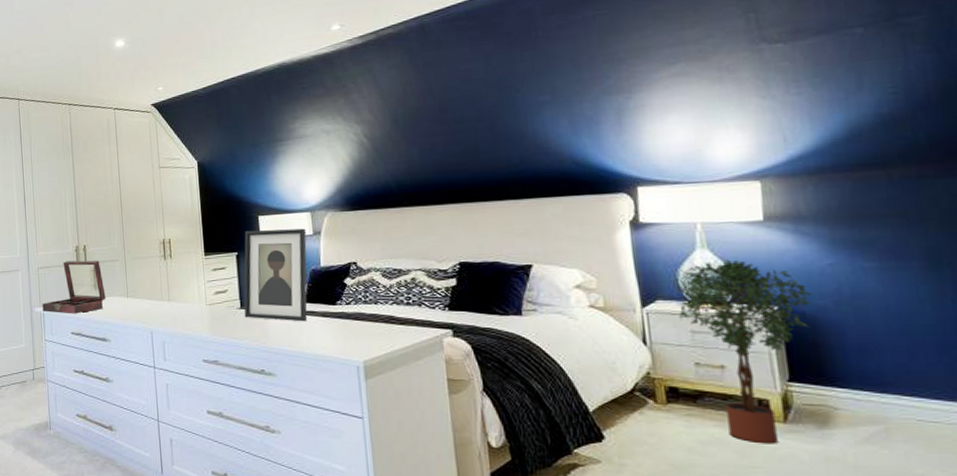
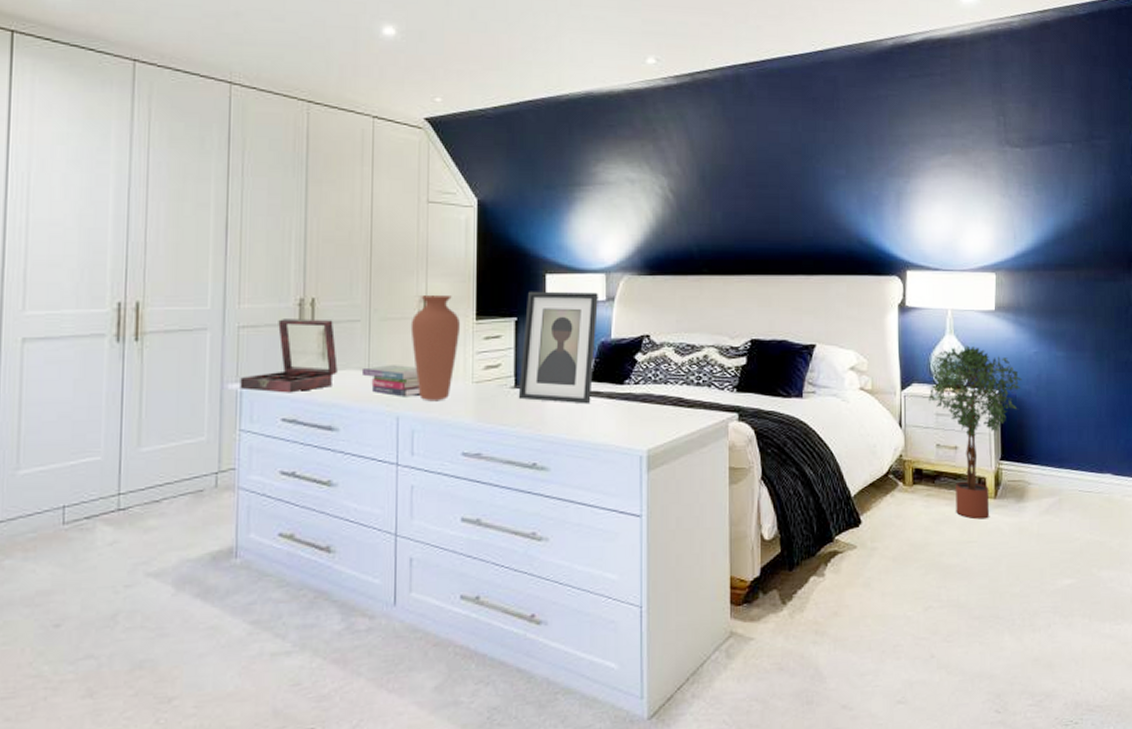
books: none [122,292,167,317] -> present [361,365,421,398]
vase: none [155,238,193,320] -> present [410,296,460,402]

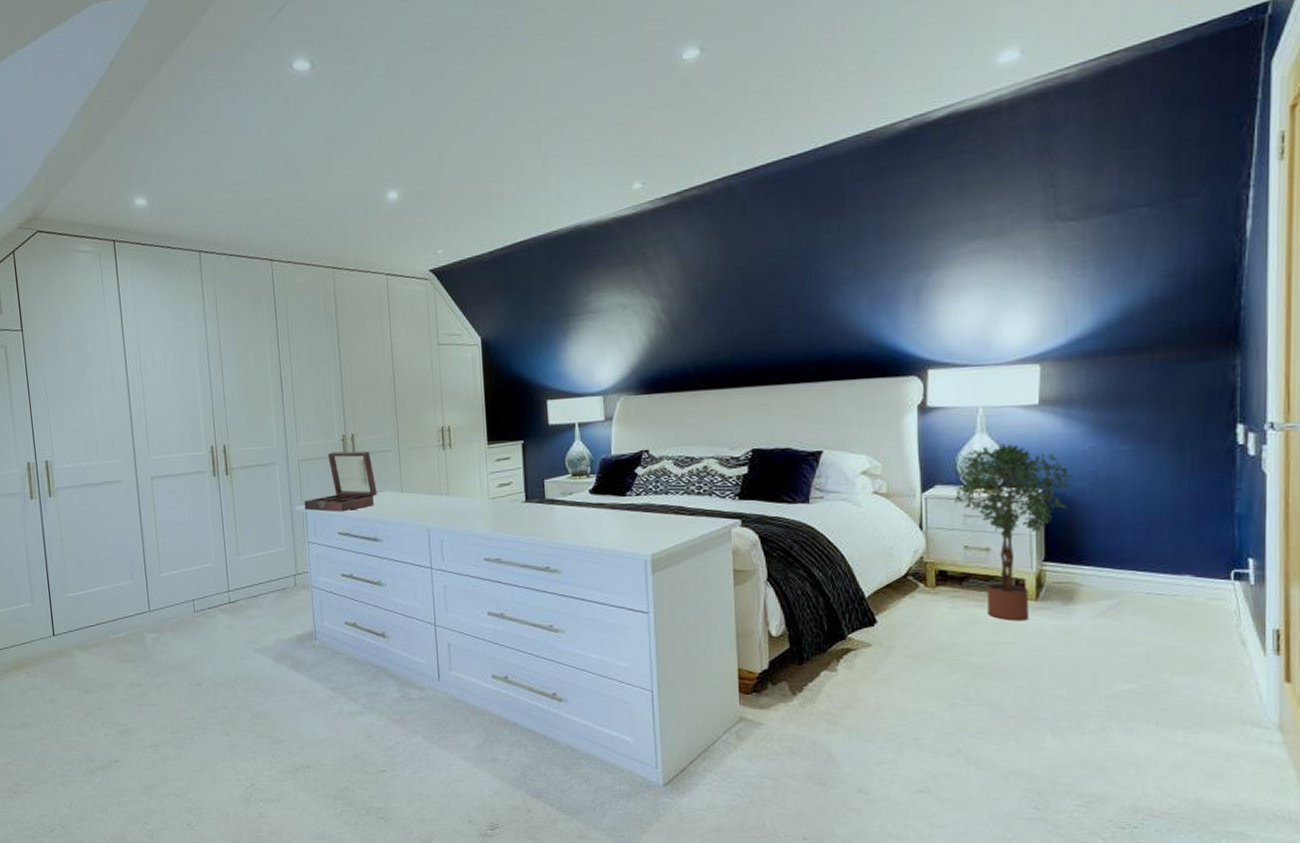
books: present [361,365,421,398] -> none [396,486,446,513]
vase: present [410,296,460,402] -> none [432,425,474,516]
picture frame: present [518,291,600,405] -> none [529,414,598,515]

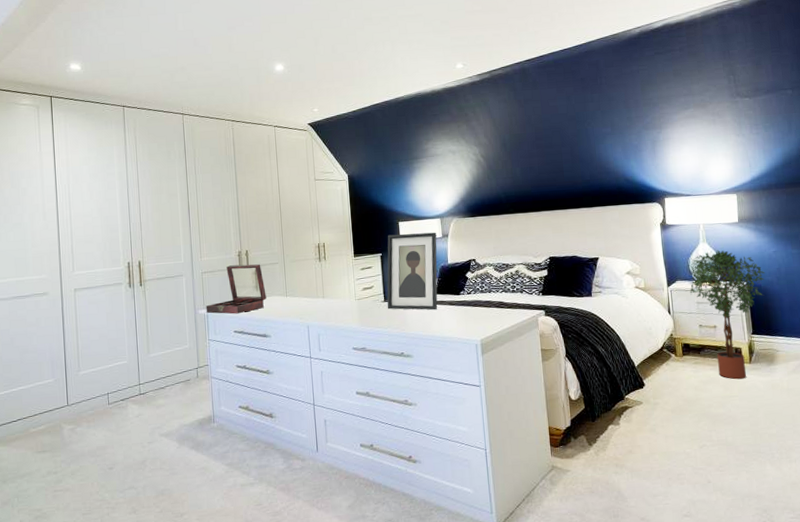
picture frame: none [529,414,598,515] -> present [387,232,438,311]

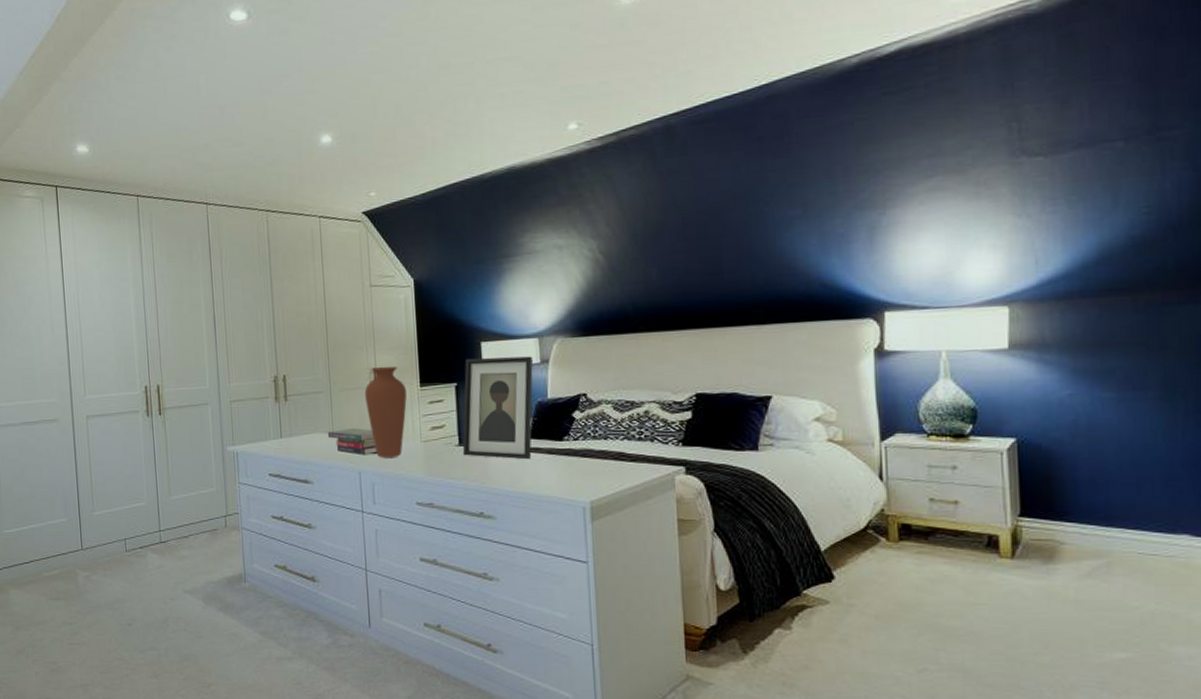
jewelry box: present [206,264,267,315] -> none [235,392,308,454]
books: none [282,291,322,313] -> present [327,428,378,456]
vase: none [311,242,344,315] -> present [364,367,407,459]
potted tree: present [689,250,766,380] -> none [917,390,1051,581]

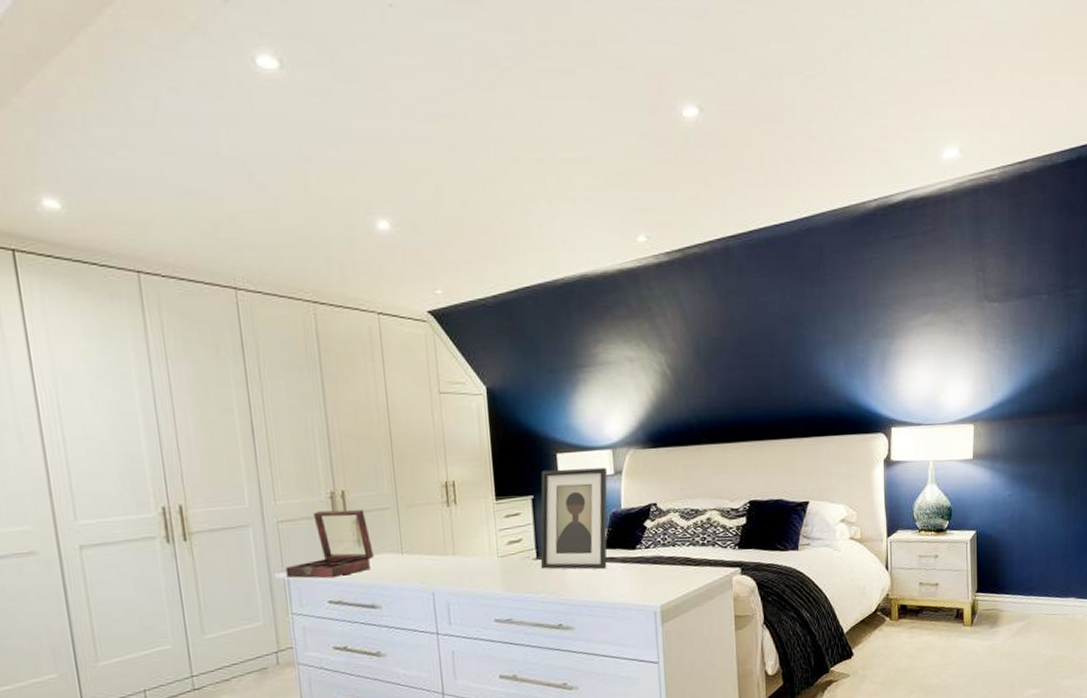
jewelry box: none [235,392,308,454] -> present [285,509,374,579]
books: present [327,428,378,456] -> none [395,546,452,575]
vase: present [364,367,407,459] -> none [435,480,482,577]

